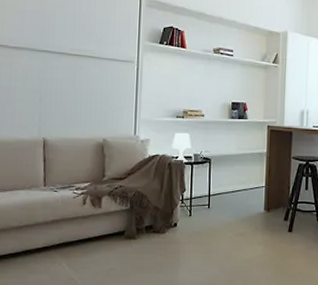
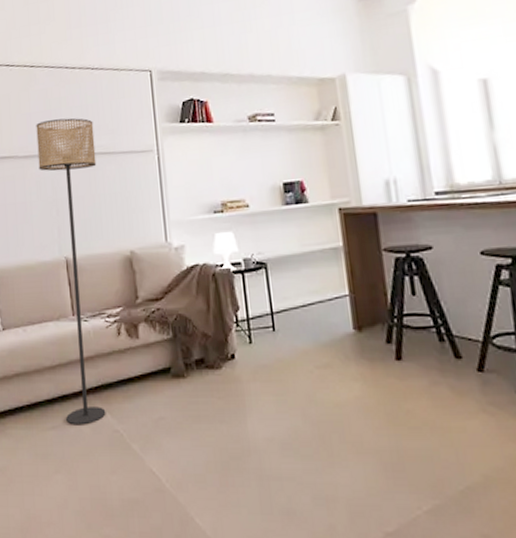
floor lamp: none [27,20,84,274] -> present [36,118,106,425]

